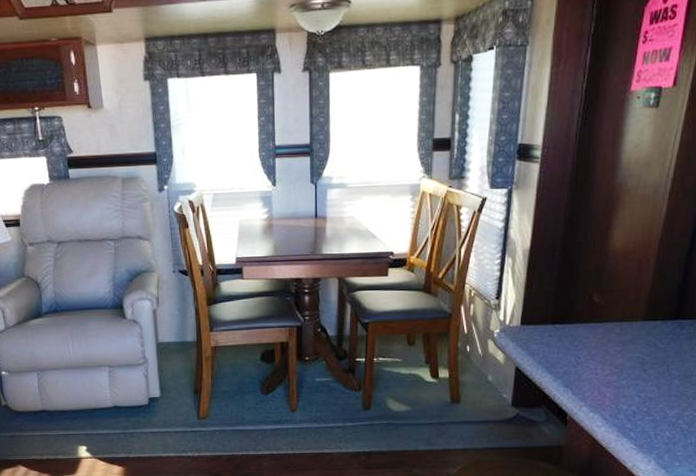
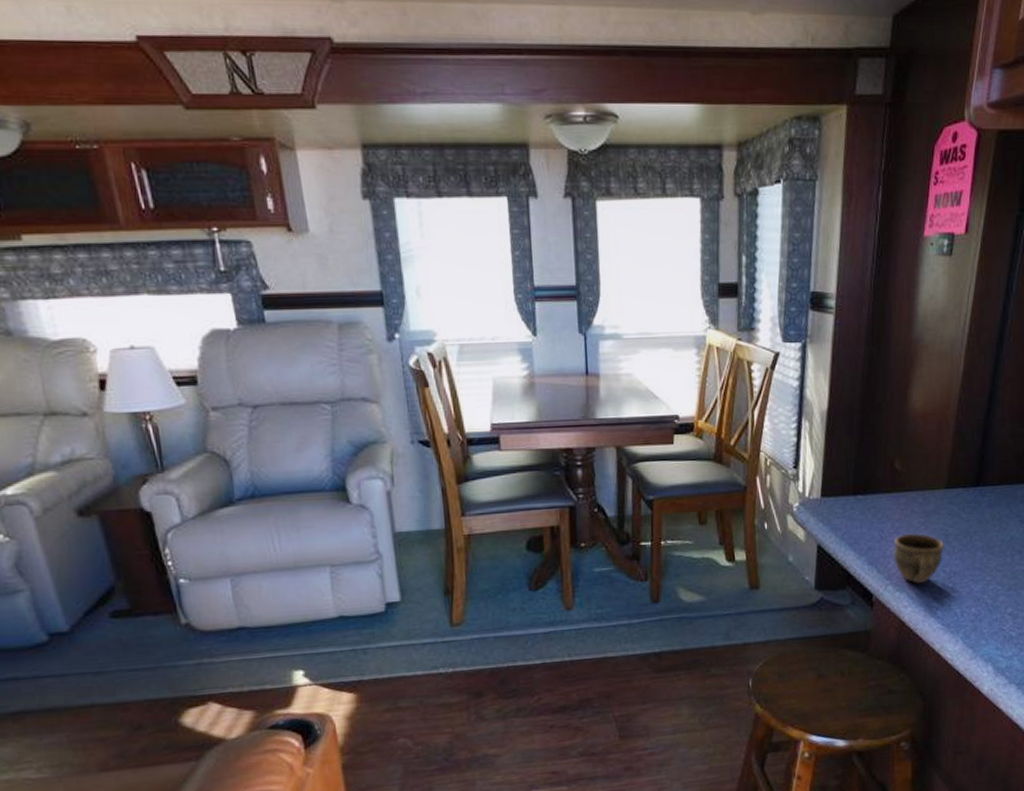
cup: none [589,360,641,407] -> present [894,533,945,584]

